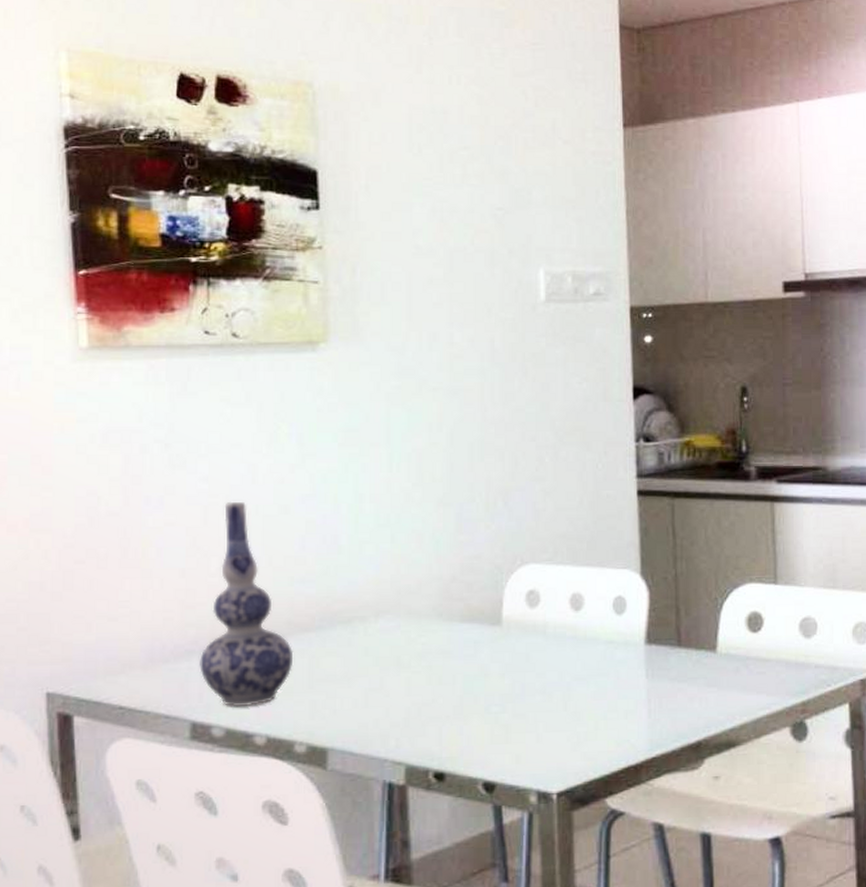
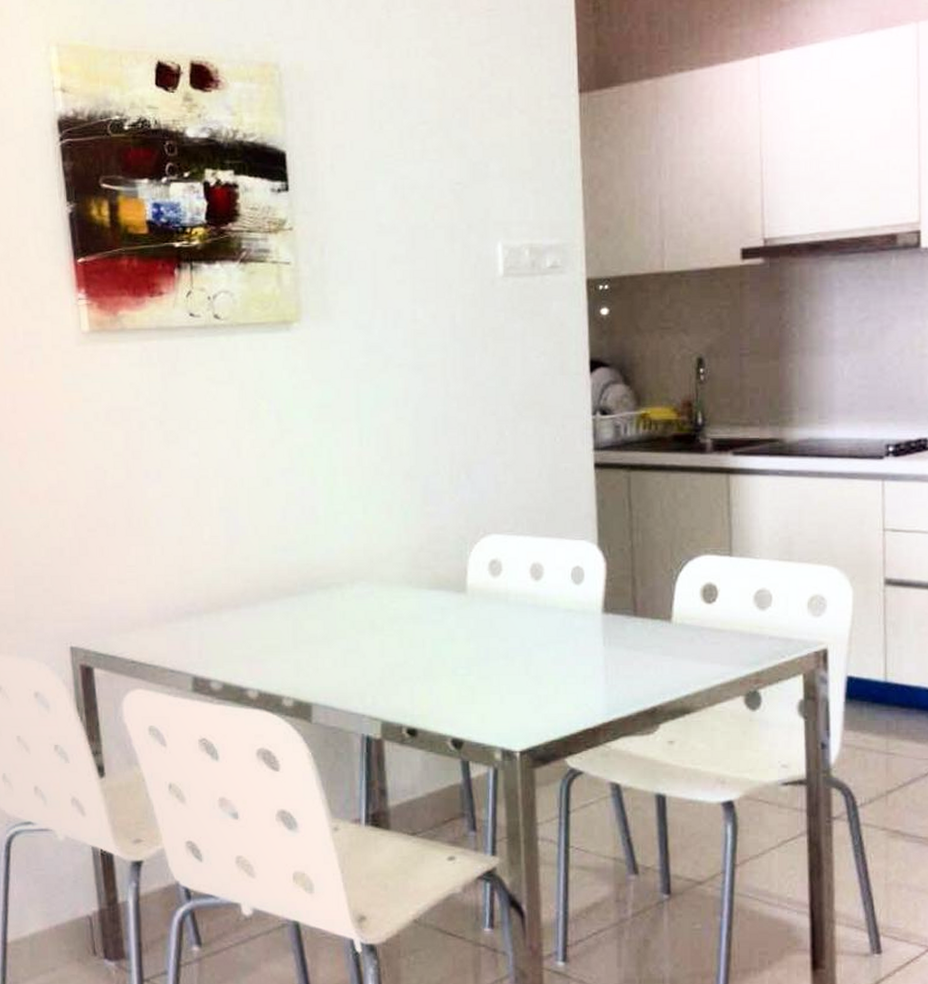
vase: present [200,501,294,707] -> none [198,474,279,664]

